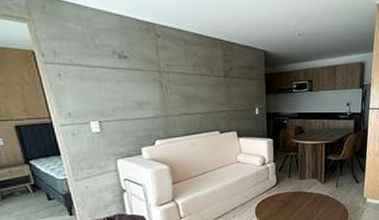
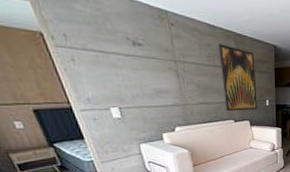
wall art: none [205,52,246,122] -> present [218,44,258,112]

